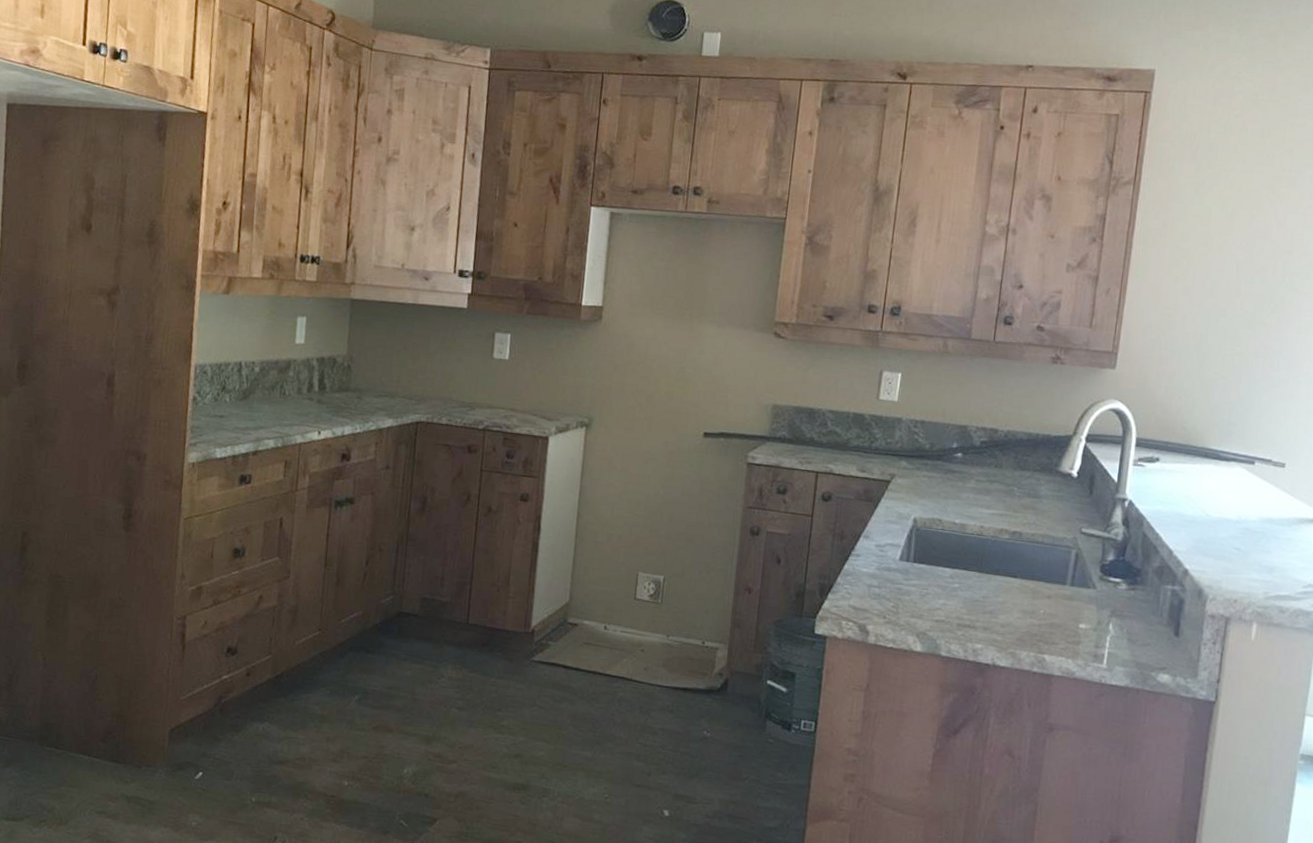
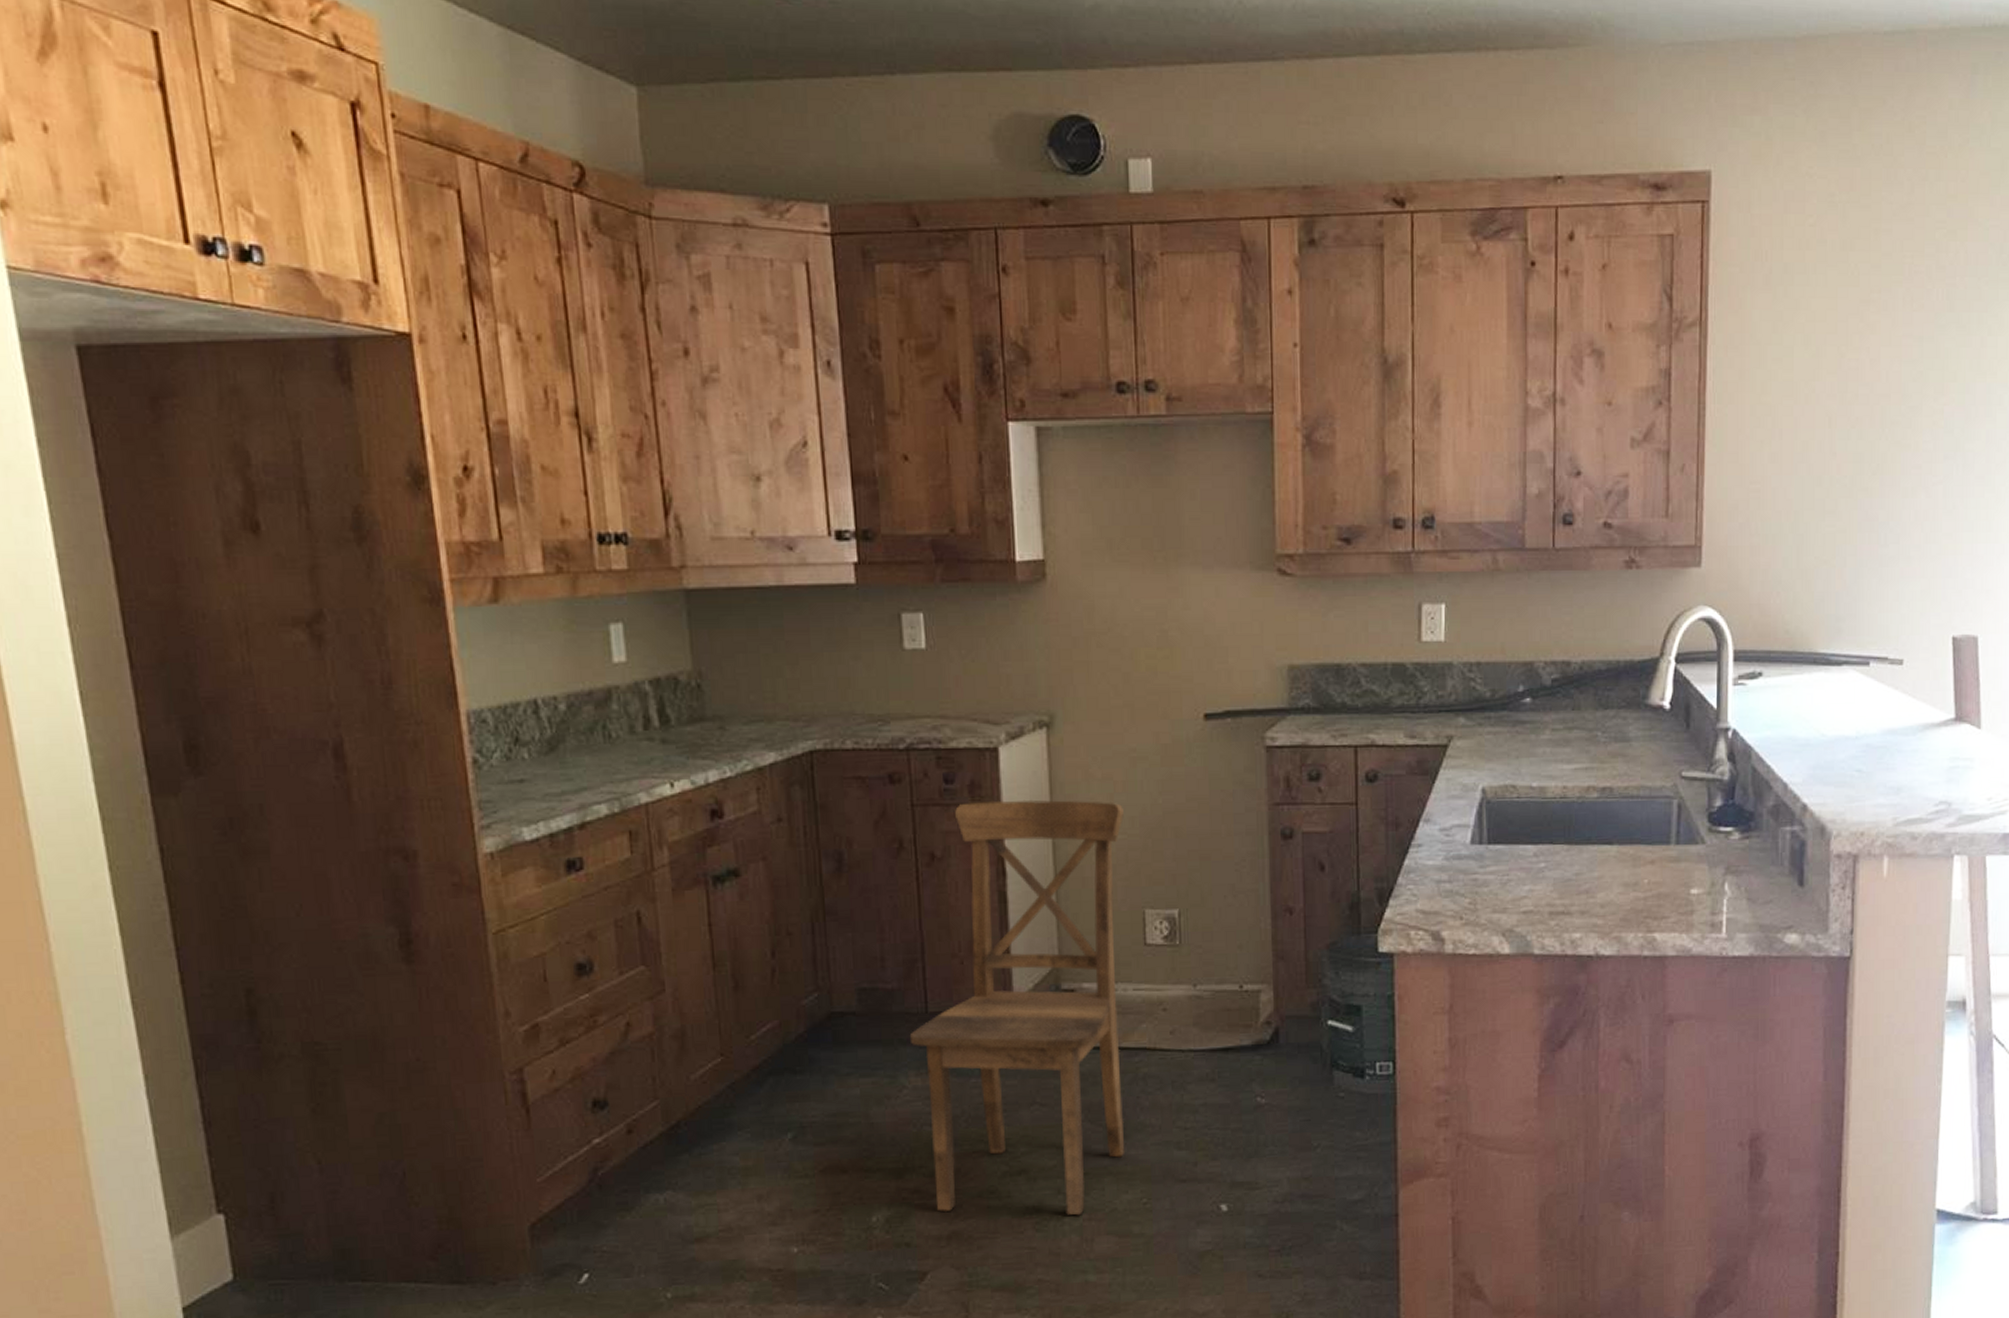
dining chair: none [451,474,634,798] -> present [909,799,1126,1216]

